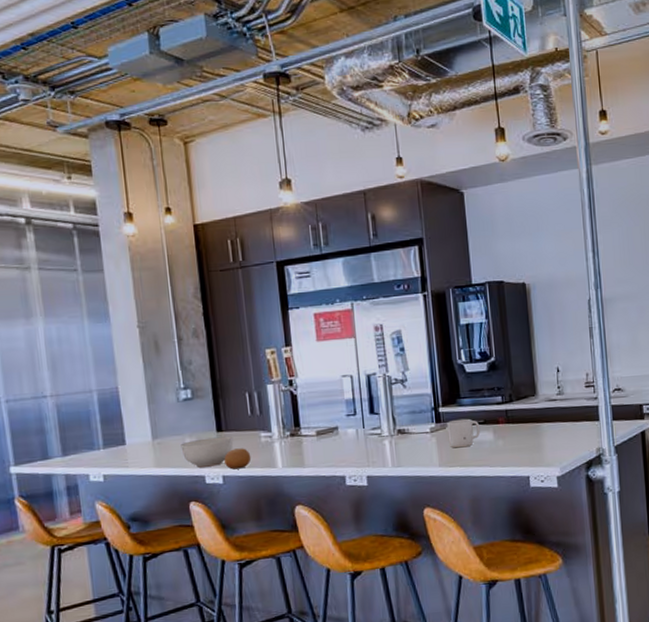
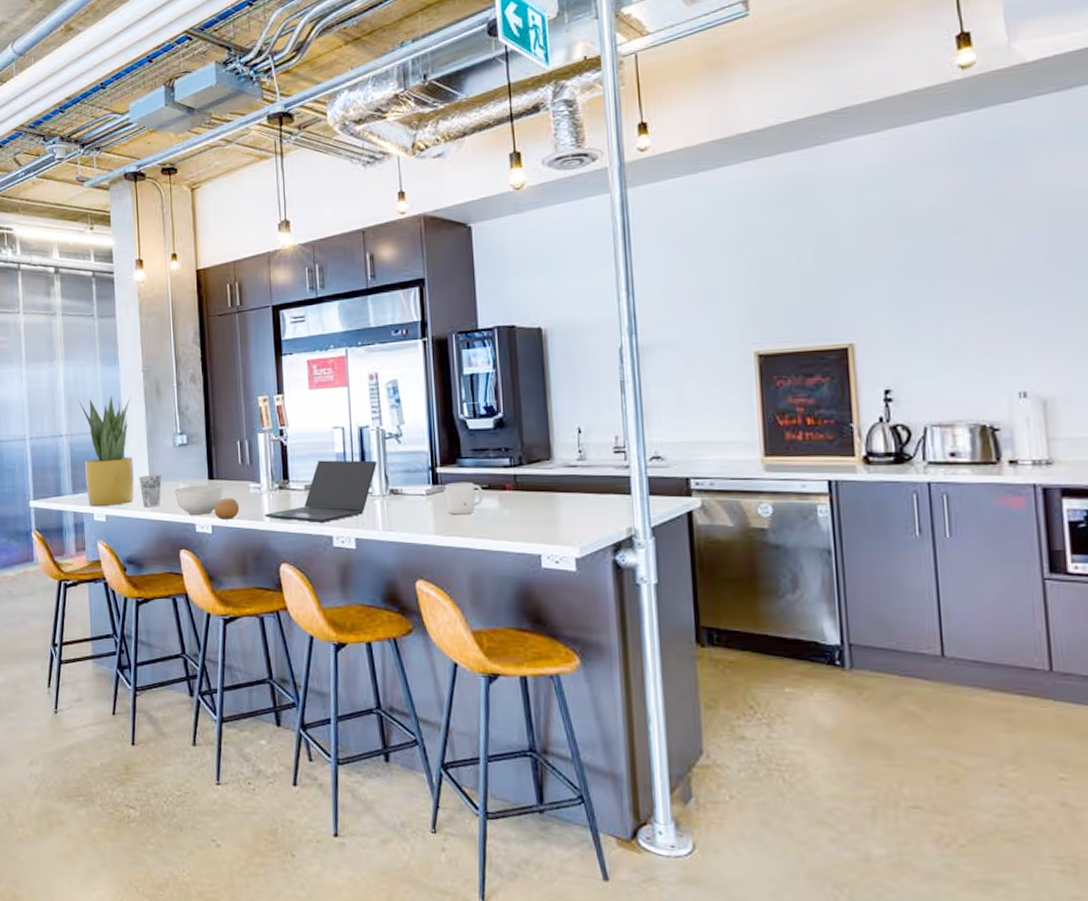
planter: none [63,352,136,467] -> present [78,395,134,506]
cup: none [139,430,166,464] -> present [138,474,162,508]
laptop: none [277,404,385,465] -> present [265,460,377,523]

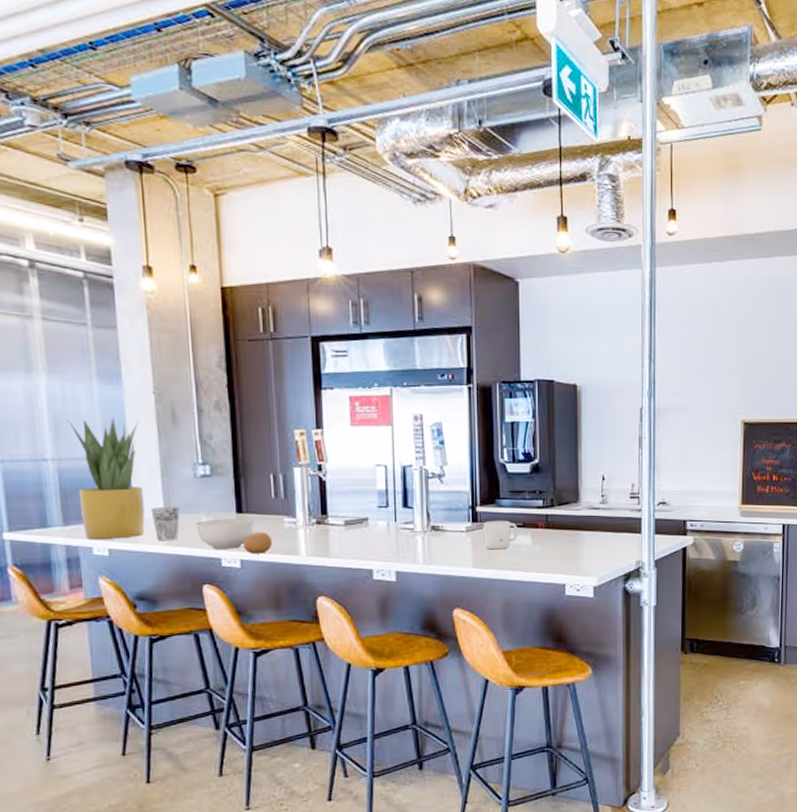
laptop: present [265,460,377,523] -> none [301,497,419,557]

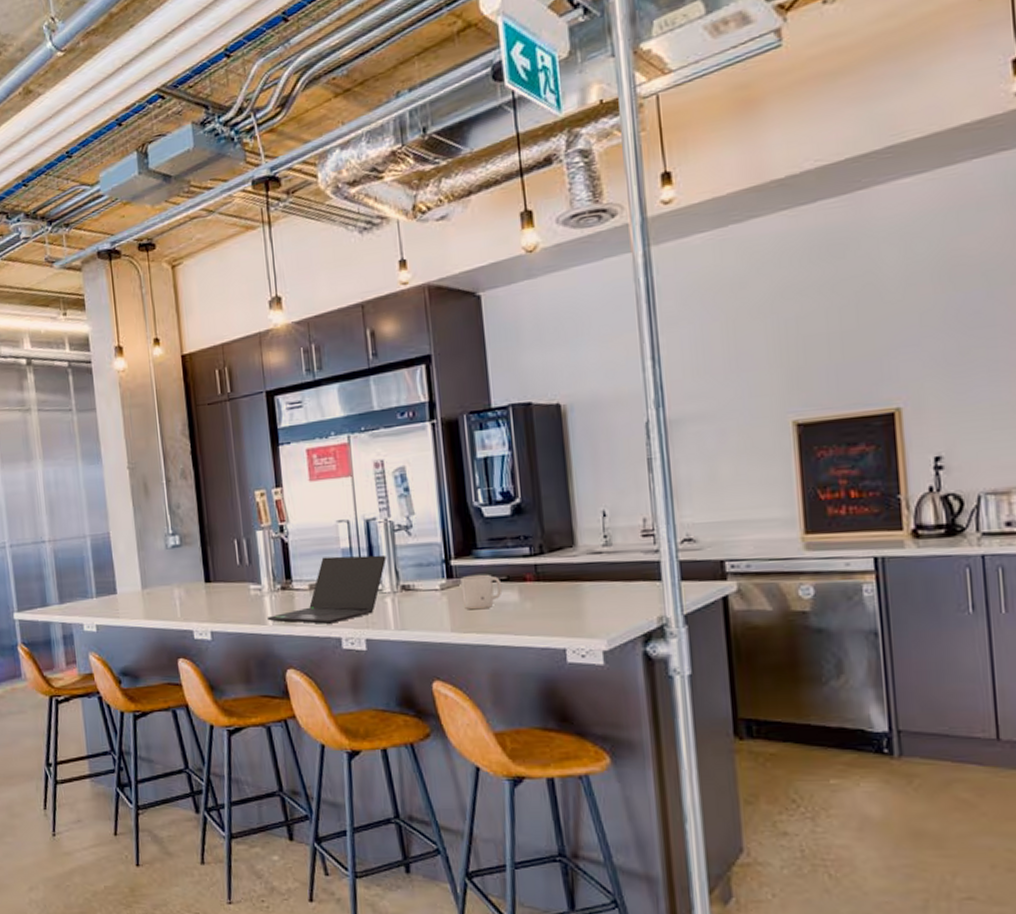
planter: present [68,418,146,539] -> none [60,495,126,616]
cup: present [150,506,180,541] -> none [129,579,155,615]
bowl: present [196,519,254,549] -> none [169,588,222,621]
fruit: present [243,532,273,554] -> none [212,601,240,625]
laptop: none [301,497,419,557] -> present [267,555,387,624]

